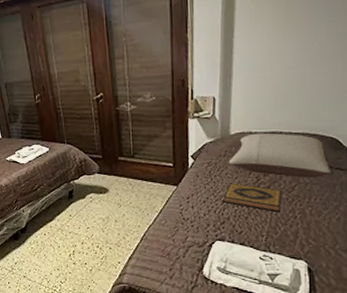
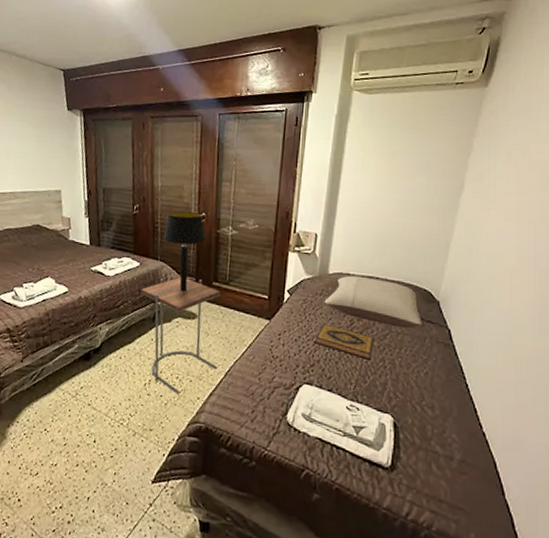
side table: none [54,156,133,261] -> present [141,276,221,395]
table lamp: none [66,93,106,169] -> present [163,211,206,292]

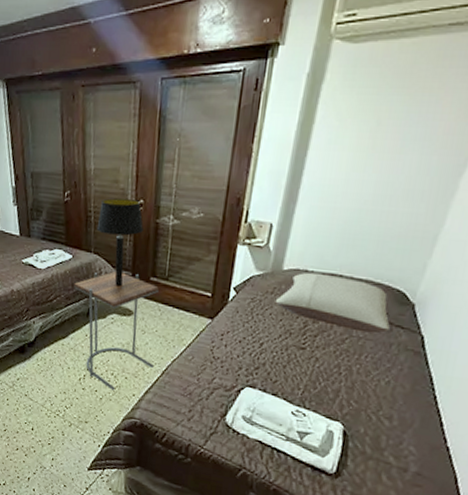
hardback book: present [314,323,374,360] -> none [261,324,330,365]

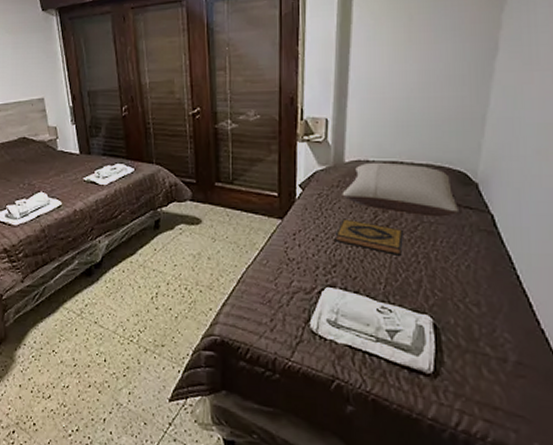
side table: present [74,271,159,391] -> none [138,179,228,307]
table lamp: present [96,198,144,287] -> none [156,108,203,195]
hardback book: none [261,324,330,365] -> present [334,218,403,256]

